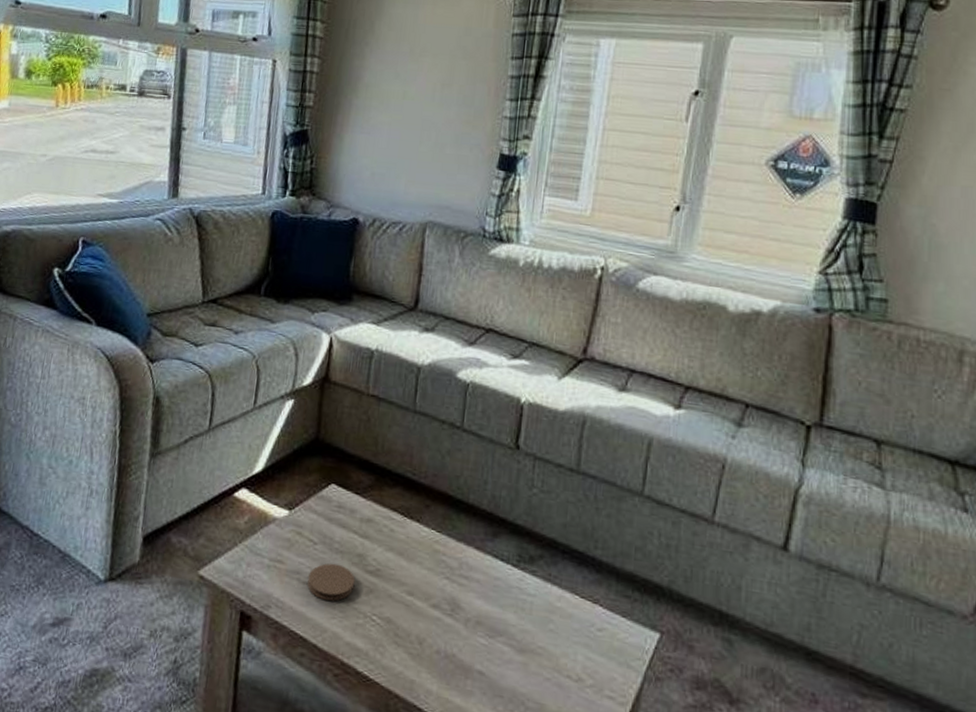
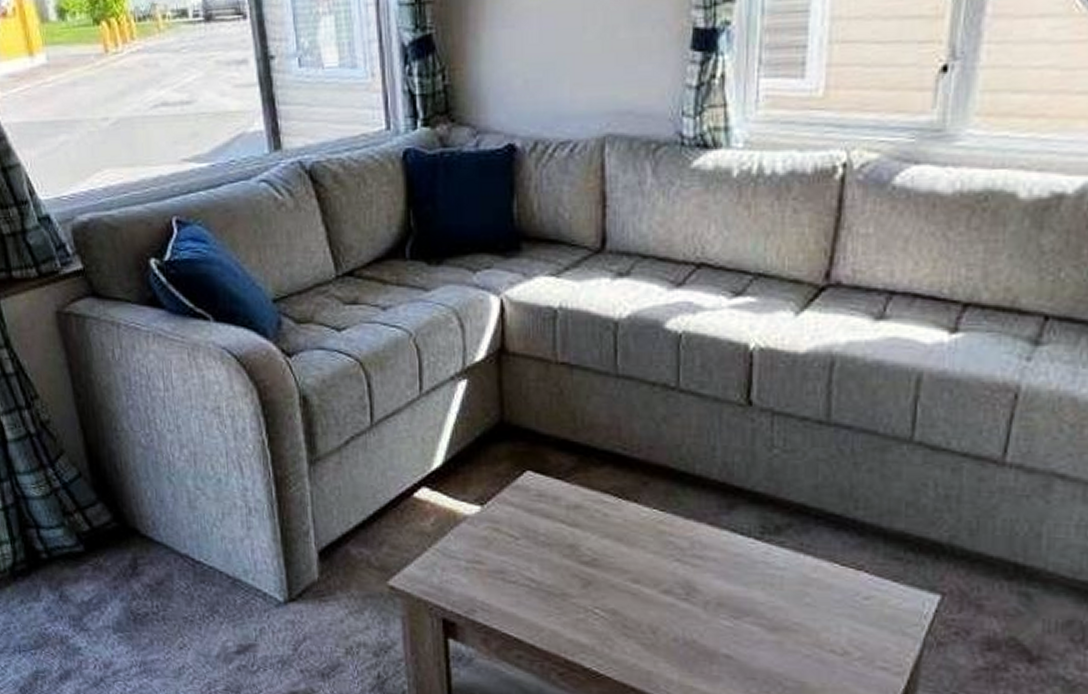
coaster: present [307,563,355,601] -> none [514,557,569,598]

